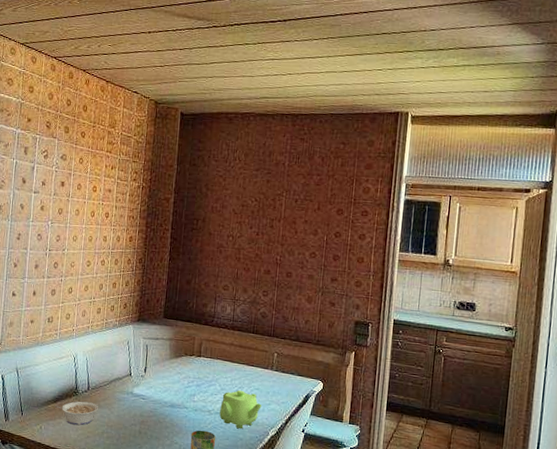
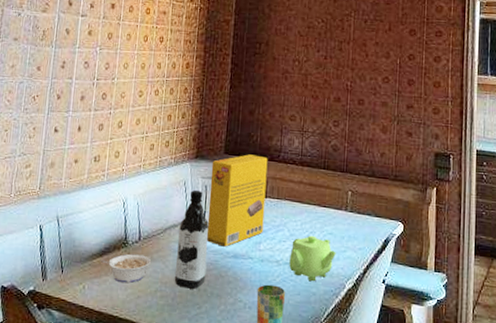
water bottle: none [118,348,149,432] -> present [174,189,209,289]
cereal box: none [147,319,203,398] -> present [206,154,268,247]

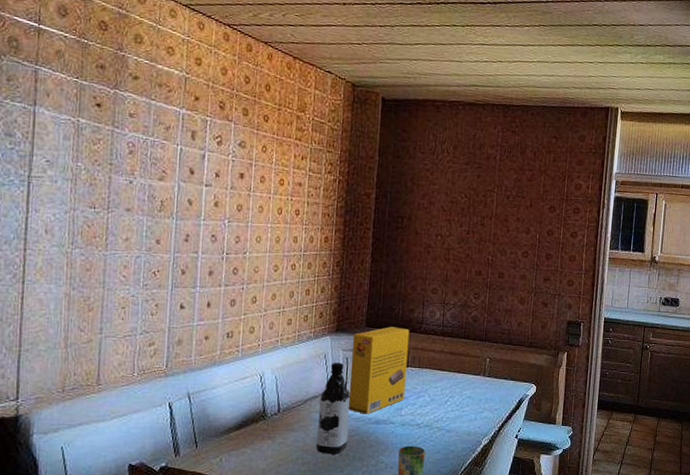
legume: present [100,254,152,284] -> none [237,425,292,454]
teapot: present [289,235,336,282] -> none [429,399,474,441]

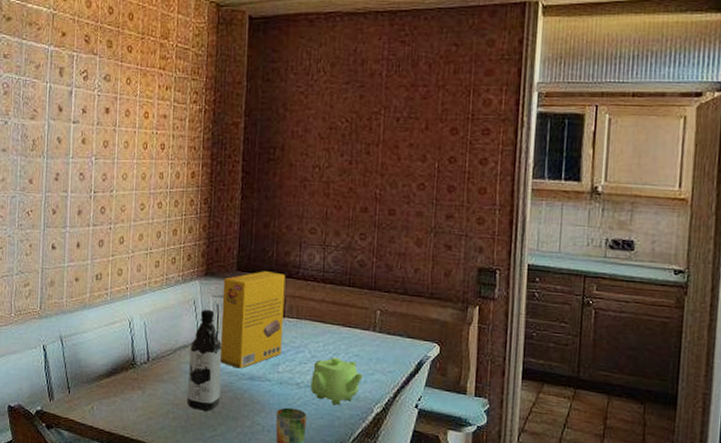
teapot: none [429,399,474,441] -> present [311,357,363,406]

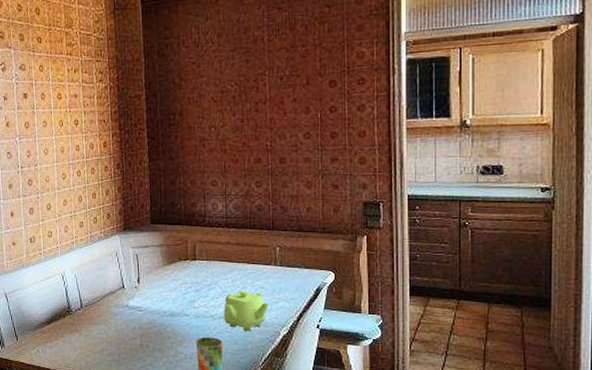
water bottle: present [186,309,222,411] -> none [116,259,147,346]
cereal box: present [219,271,286,369] -> none [140,222,196,307]

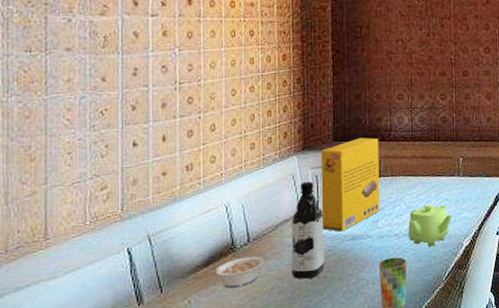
legume: none [48,320,95,345] -> present [205,256,265,289]
water bottle: none [116,259,147,346] -> present [291,181,325,279]
cereal box: none [140,222,196,307] -> present [320,137,380,232]

